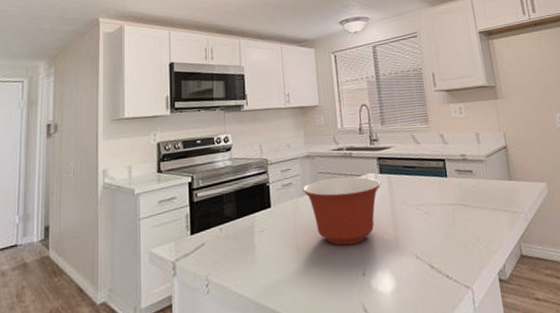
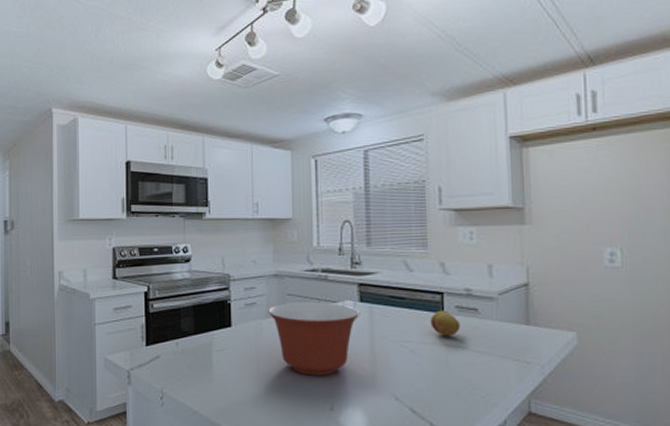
fruit: none [437,174,461,197] -> present [430,310,460,337]

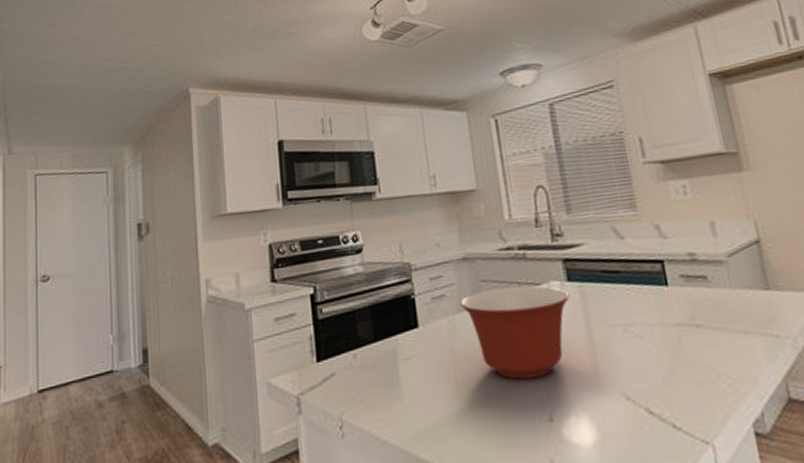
fruit: present [430,310,460,337] -> none [653,281,690,314]

